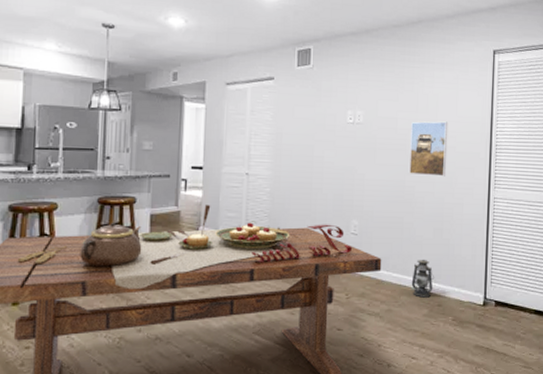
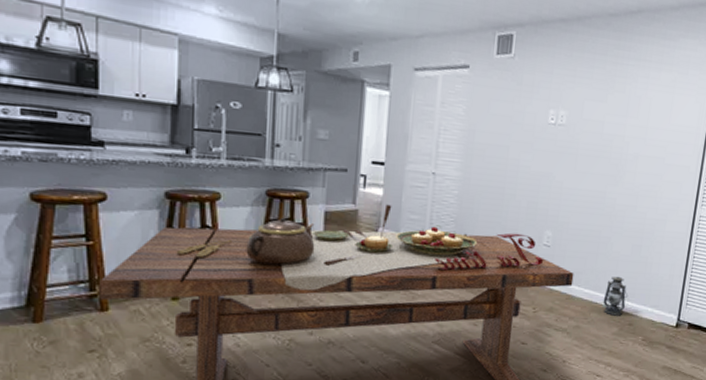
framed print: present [409,121,449,177] -> none [612,127,660,190]

